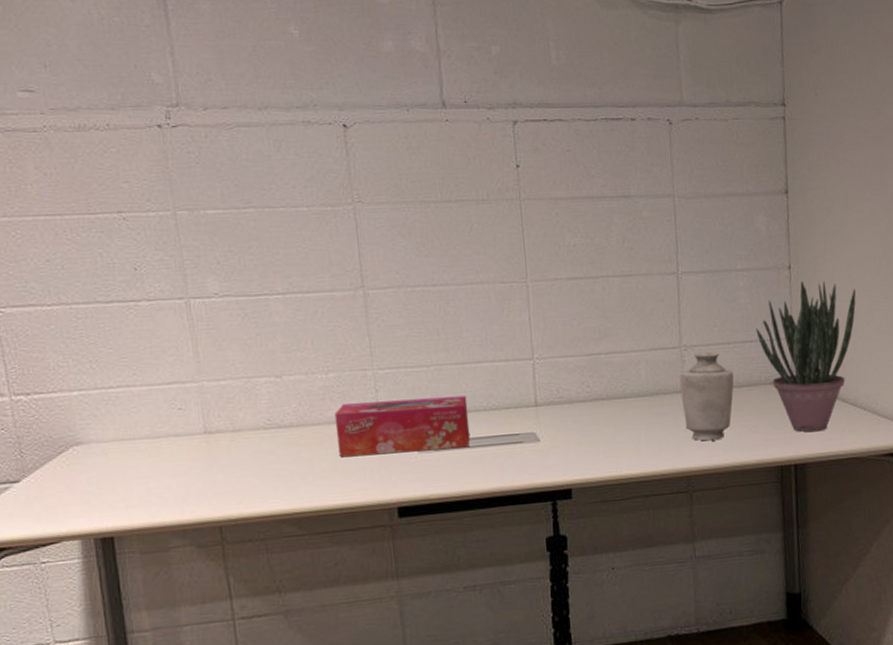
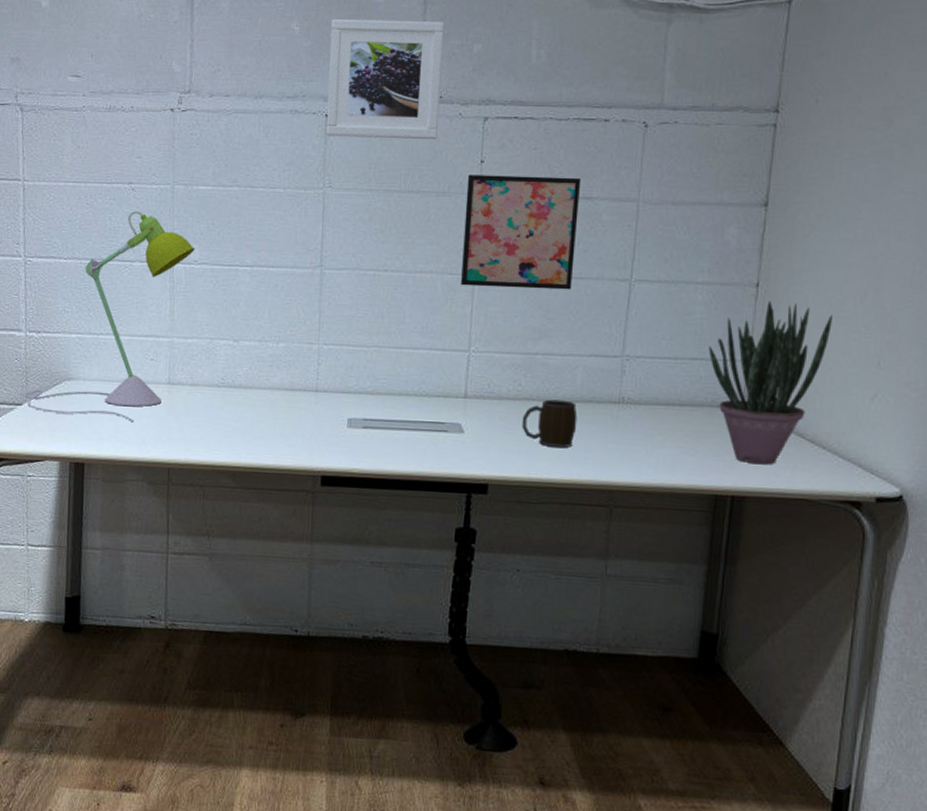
desk lamp: none [21,242,214,486] -> present [24,210,196,423]
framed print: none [334,22,467,148] -> present [326,19,445,139]
tissue box: present [334,395,471,458] -> none [277,373,400,429]
wall art: none [505,177,624,294] -> present [461,174,582,290]
mug: none [595,396,648,443] -> present [521,399,578,448]
vase: present [679,351,734,441] -> none [615,364,677,458]

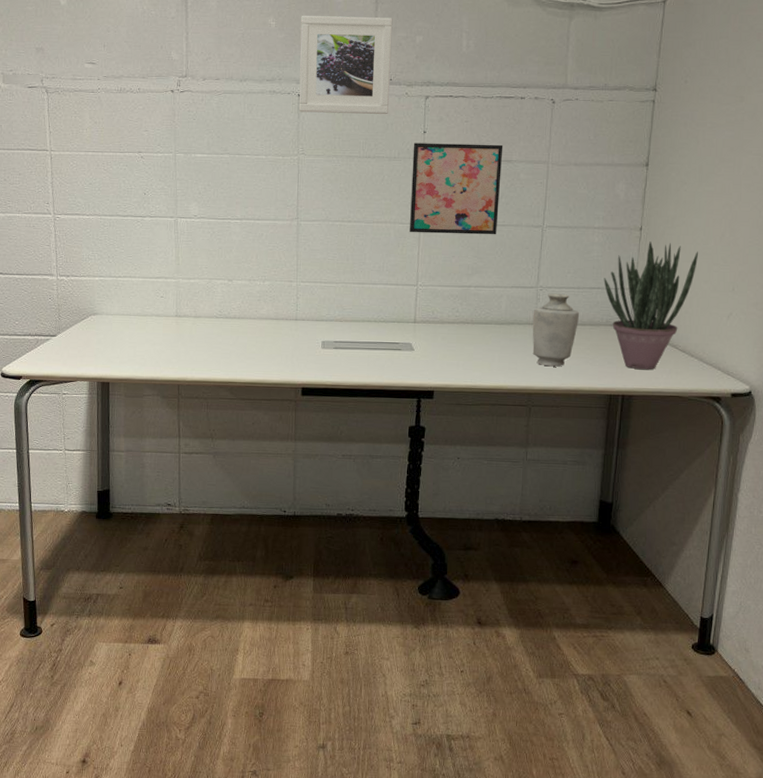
desk lamp: present [24,210,196,423] -> none [58,175,195,349]
mug: present [521,399,578,448] -> none [459,322,503,360]
vase: none [615,364,677,458] -> present [532,293,580,367]

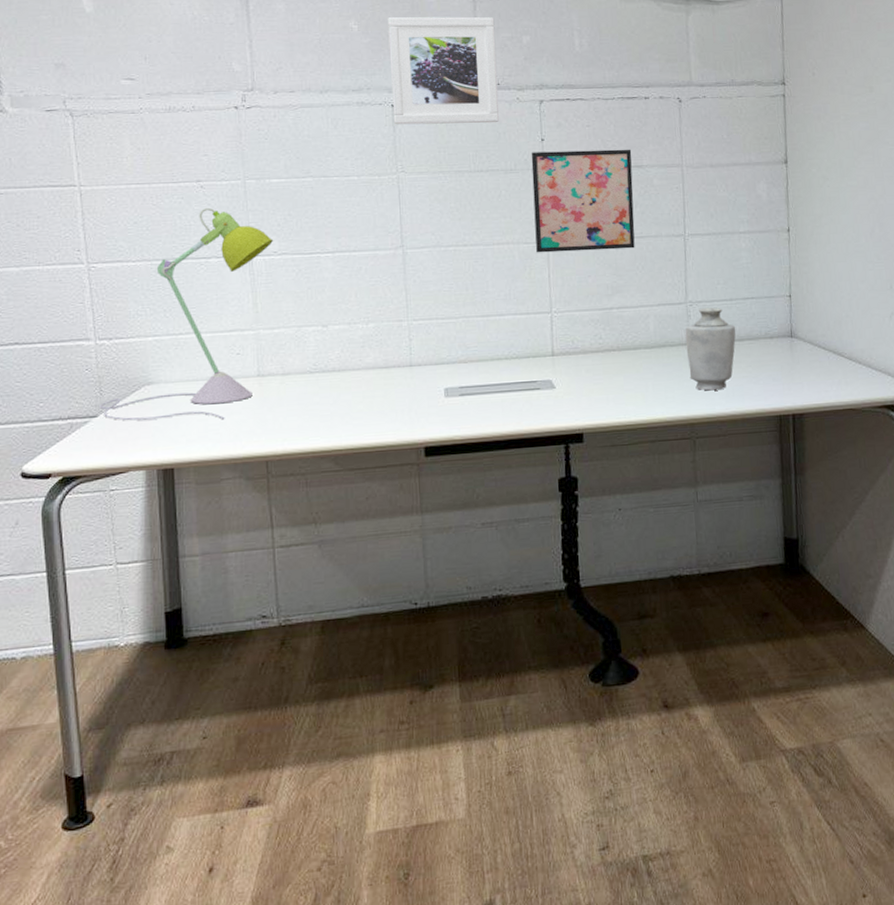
desk lamp: none [58,175,195,349] -> present [99,207,274,421]
potted plant: present [604,241,699,370] -> none [756,243,851,384]

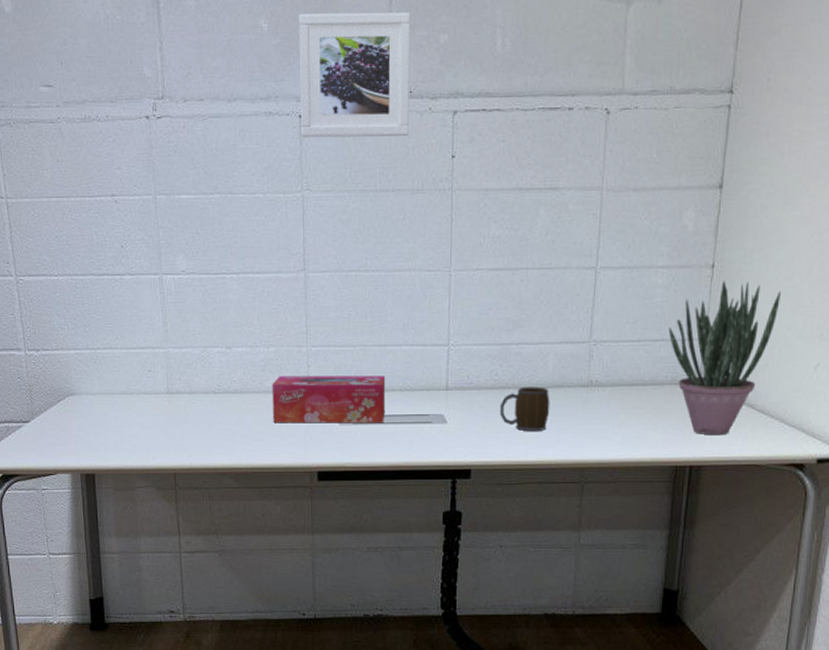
desk lamp: present [99,207,274,421] -> none [31,223,183,433]
tissue box: none [372,345,492,400] -> present [272,376,386,424]
wall art: present [531,149,635,253] -> none [438,168,548,282]
mug: none [606,347,656,391] -> present [499,386,550,431]
vase: present [685,307,736,391] -> none [584,348,640,436]
potted plant: none [756,243,851,384] -> present [668,281,782,436]

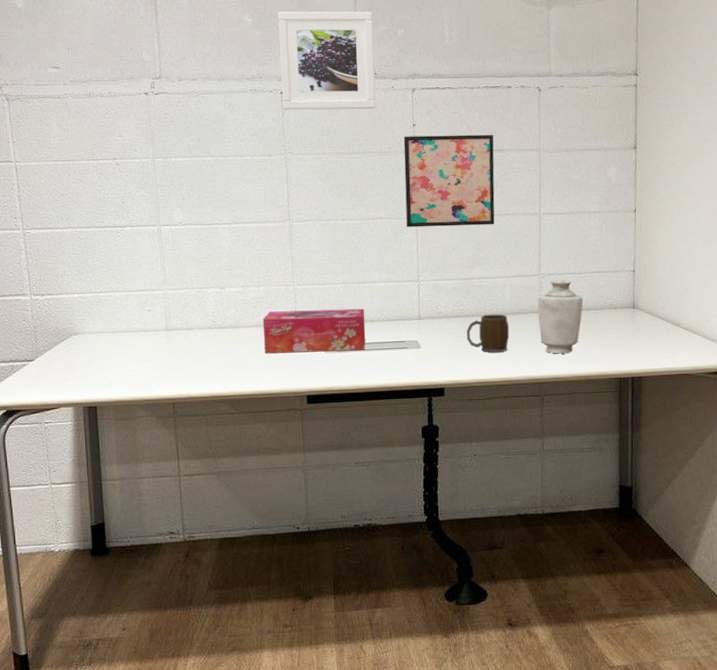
wall art: none [438,168,548,282] -> present [403,134,495,228]
vase: none [584,348,640,436] -> present [537,279,584,354]
potted plant: present [668,281,782,436] -> none [604,223,692,351]

